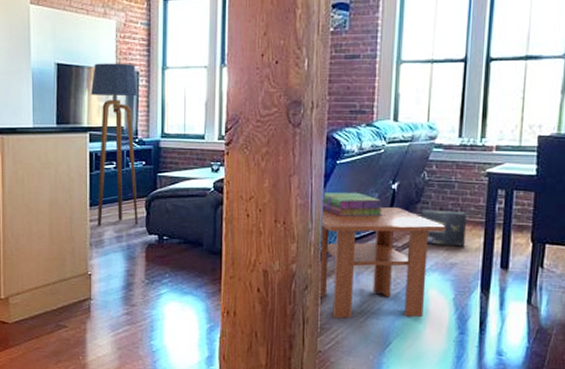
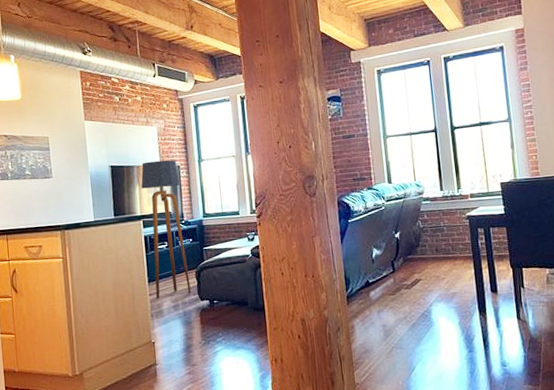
coffee table: present [318,207,445,319] -> none [343,252,442,353]
stack of books: present [323,192,383,217] -> none [342,243,391,265]
box: present [420,210,468,247] -> none [421,250,461,280]

